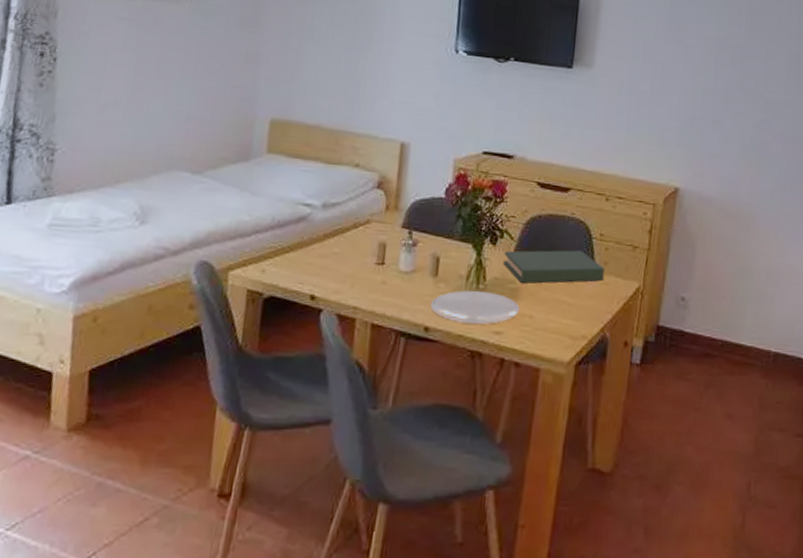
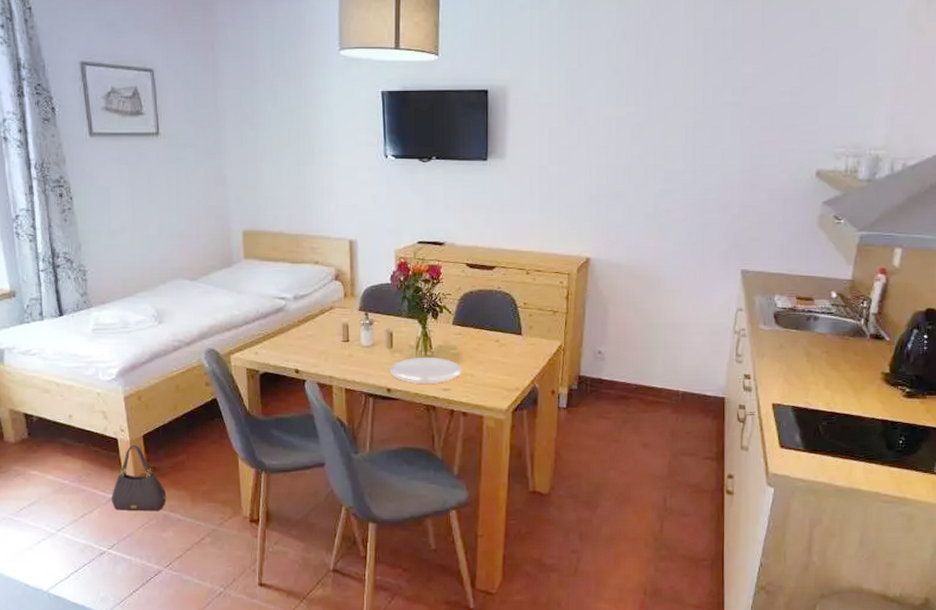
handbag: none [25,382,108,477] -> present [111,444,167,511]
hardback book: present [503,250,605,283] -> none [444,318,531,348]

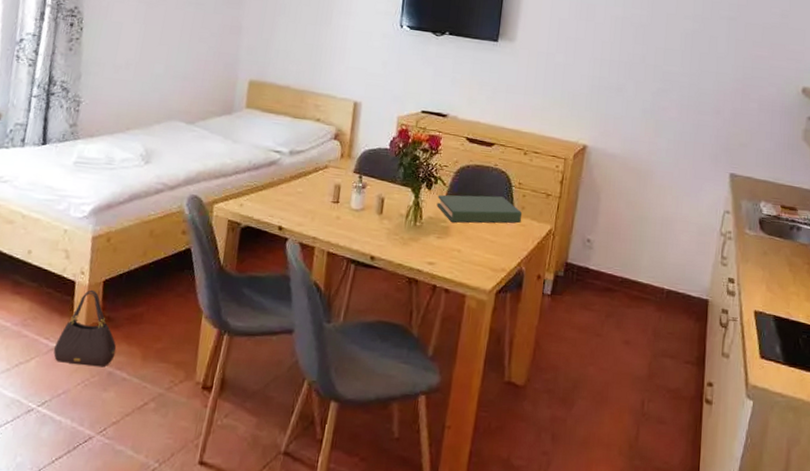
plate: present [389,358,462,384] -> none [375,227,450,256]
hardback book: none [444,318,531,348] -> present [436,194,523,223]

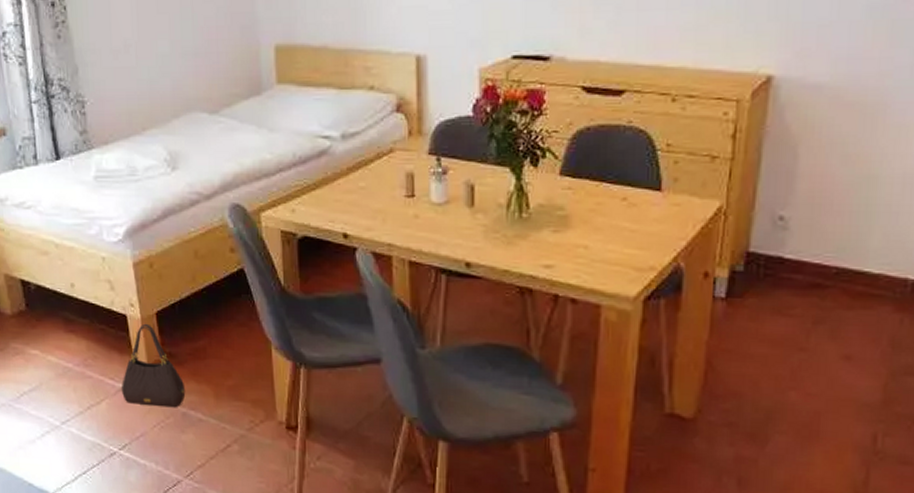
hardback book: present [436,194,523,223] -> none [548,167,676,209]

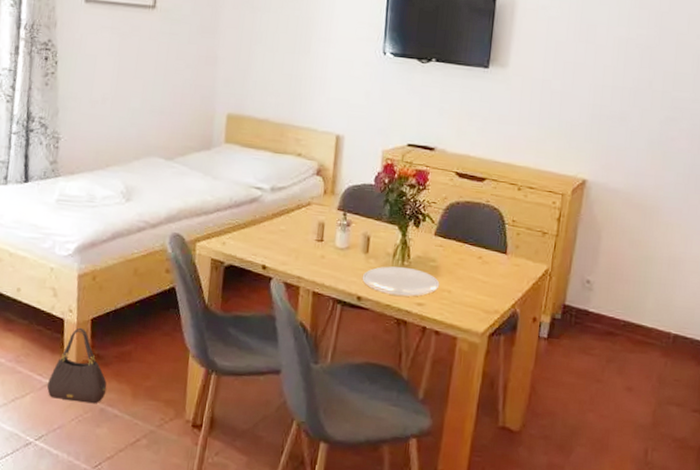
plate: none [469,221,572,258] -> present [362,266,440,297]

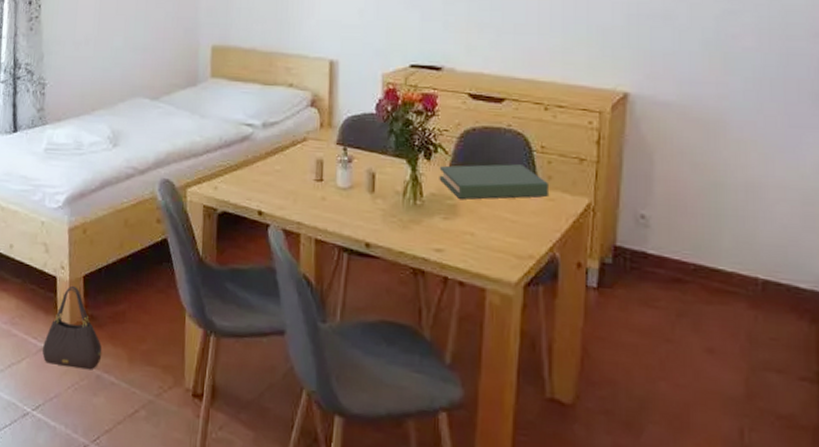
plate: present [362,266,440,297] -> none [369,206,460,242]
hardback book: none [425,232,517,263] -> present [439,164,550,199]

